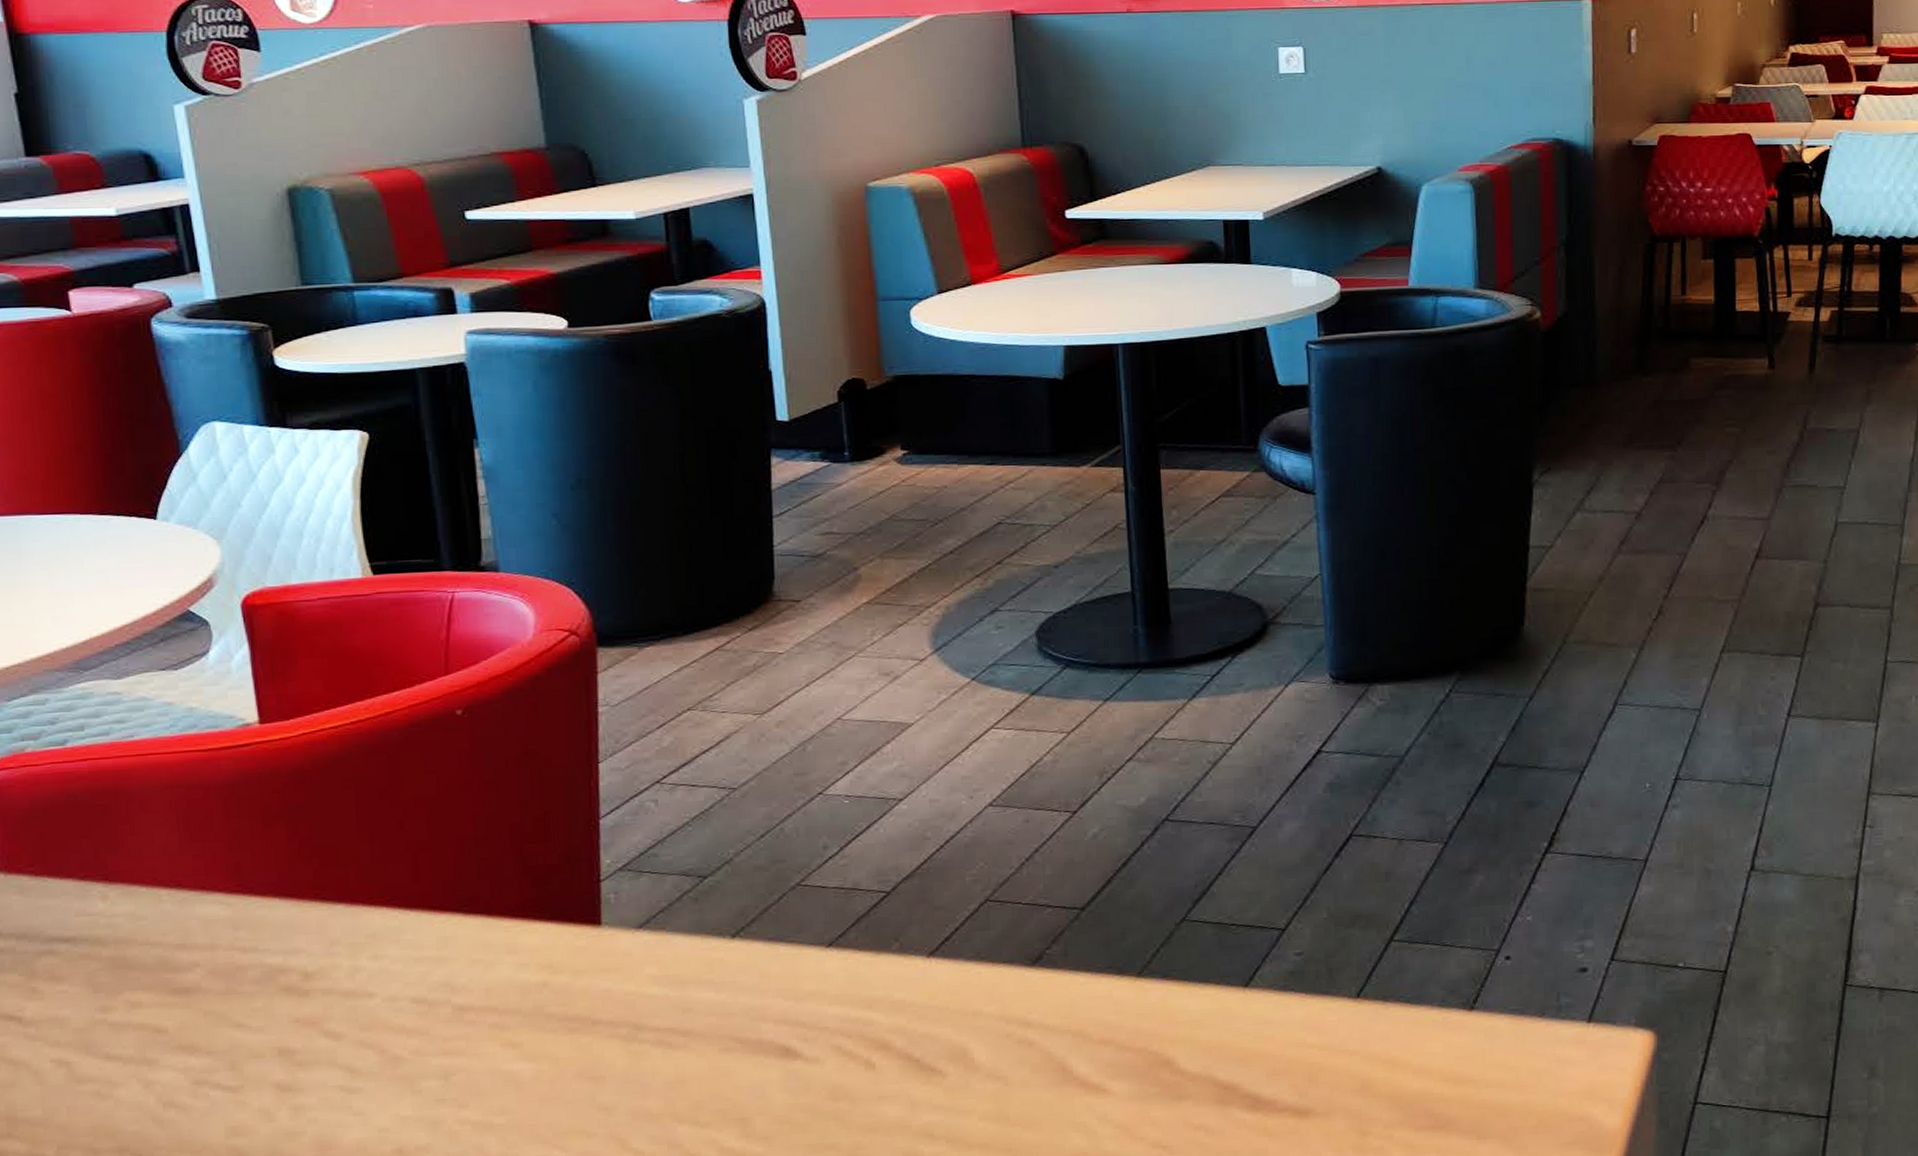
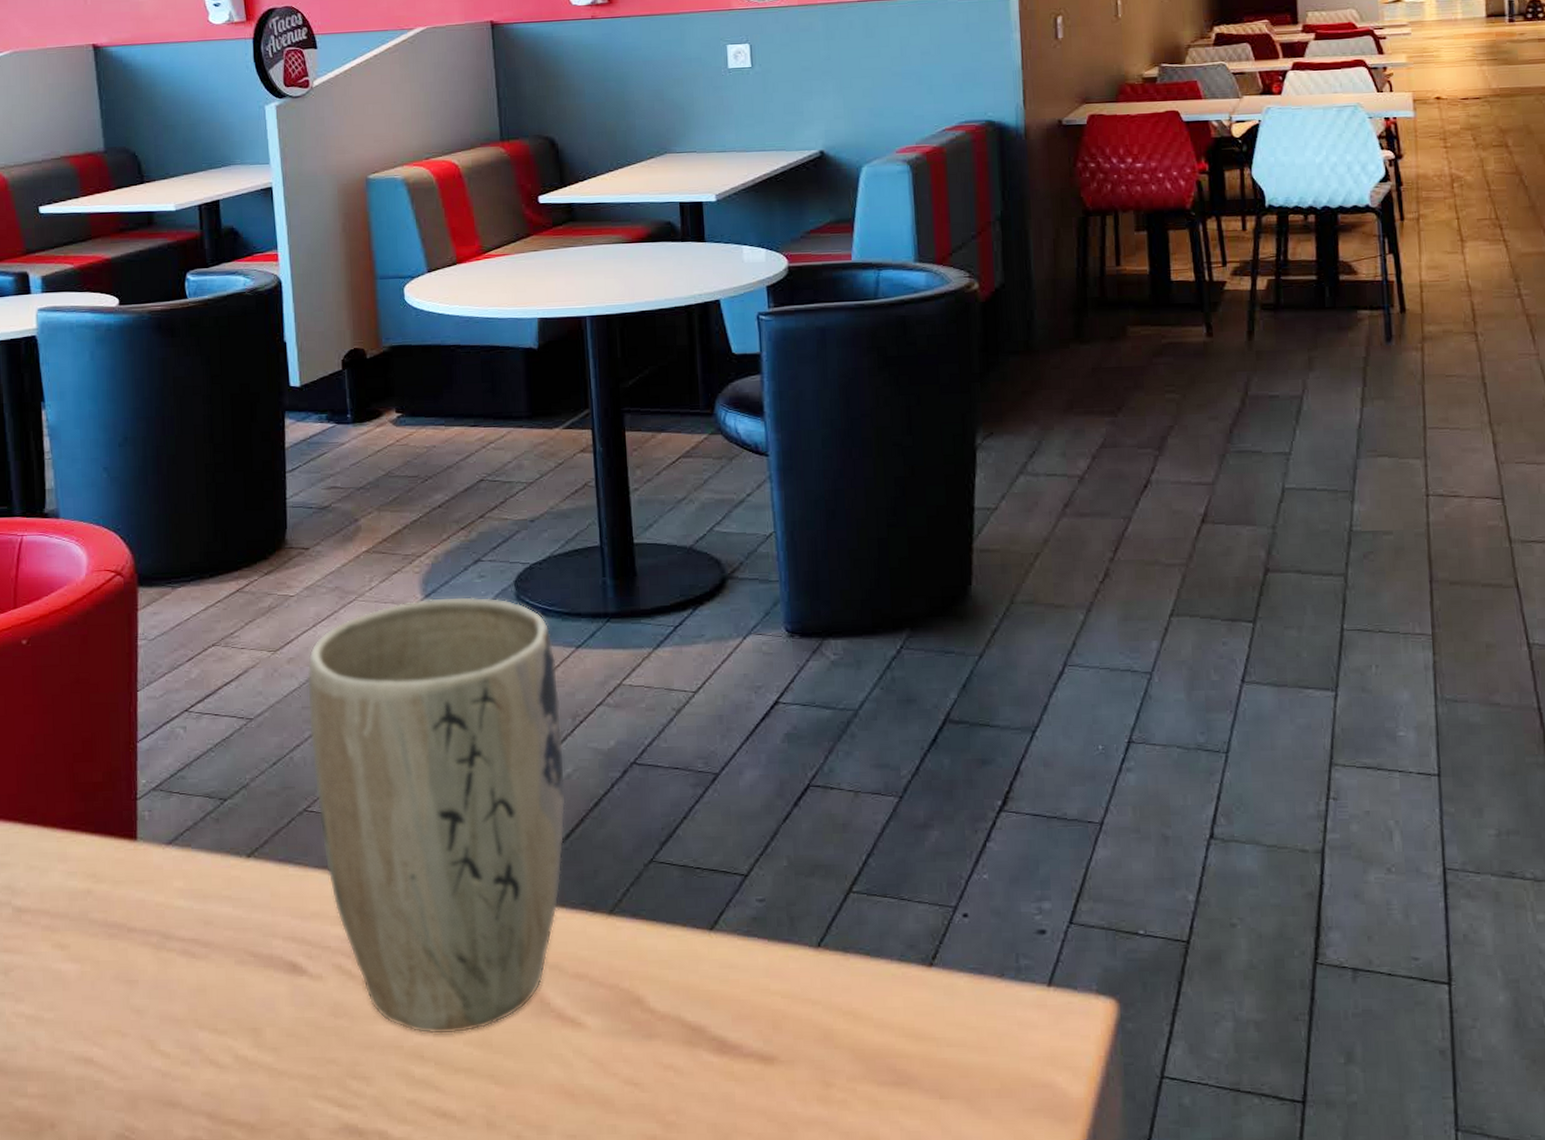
plant pot: none [799,649,1091,1111] -> present [306,596,566,1035]

